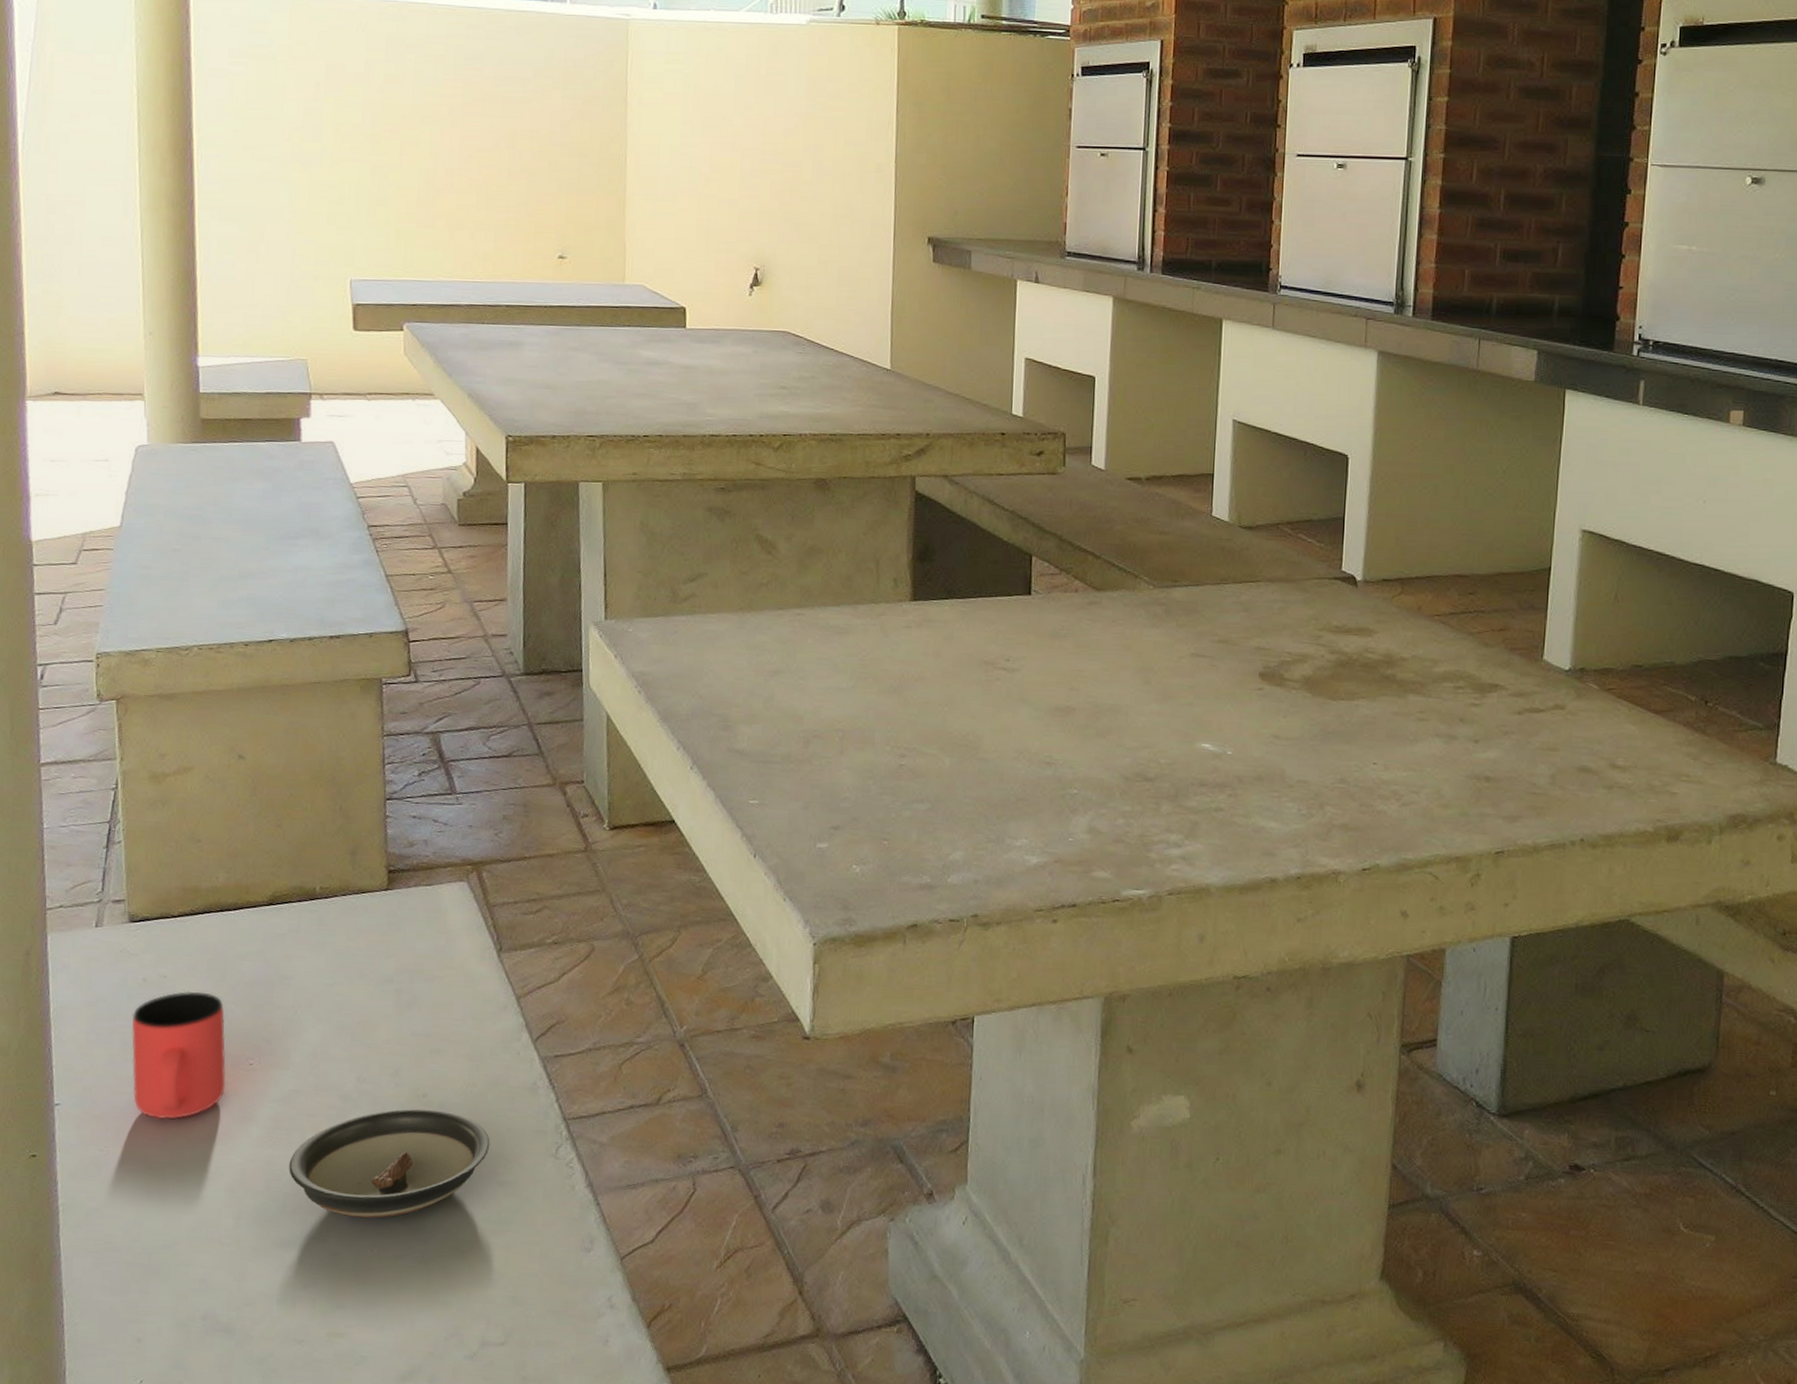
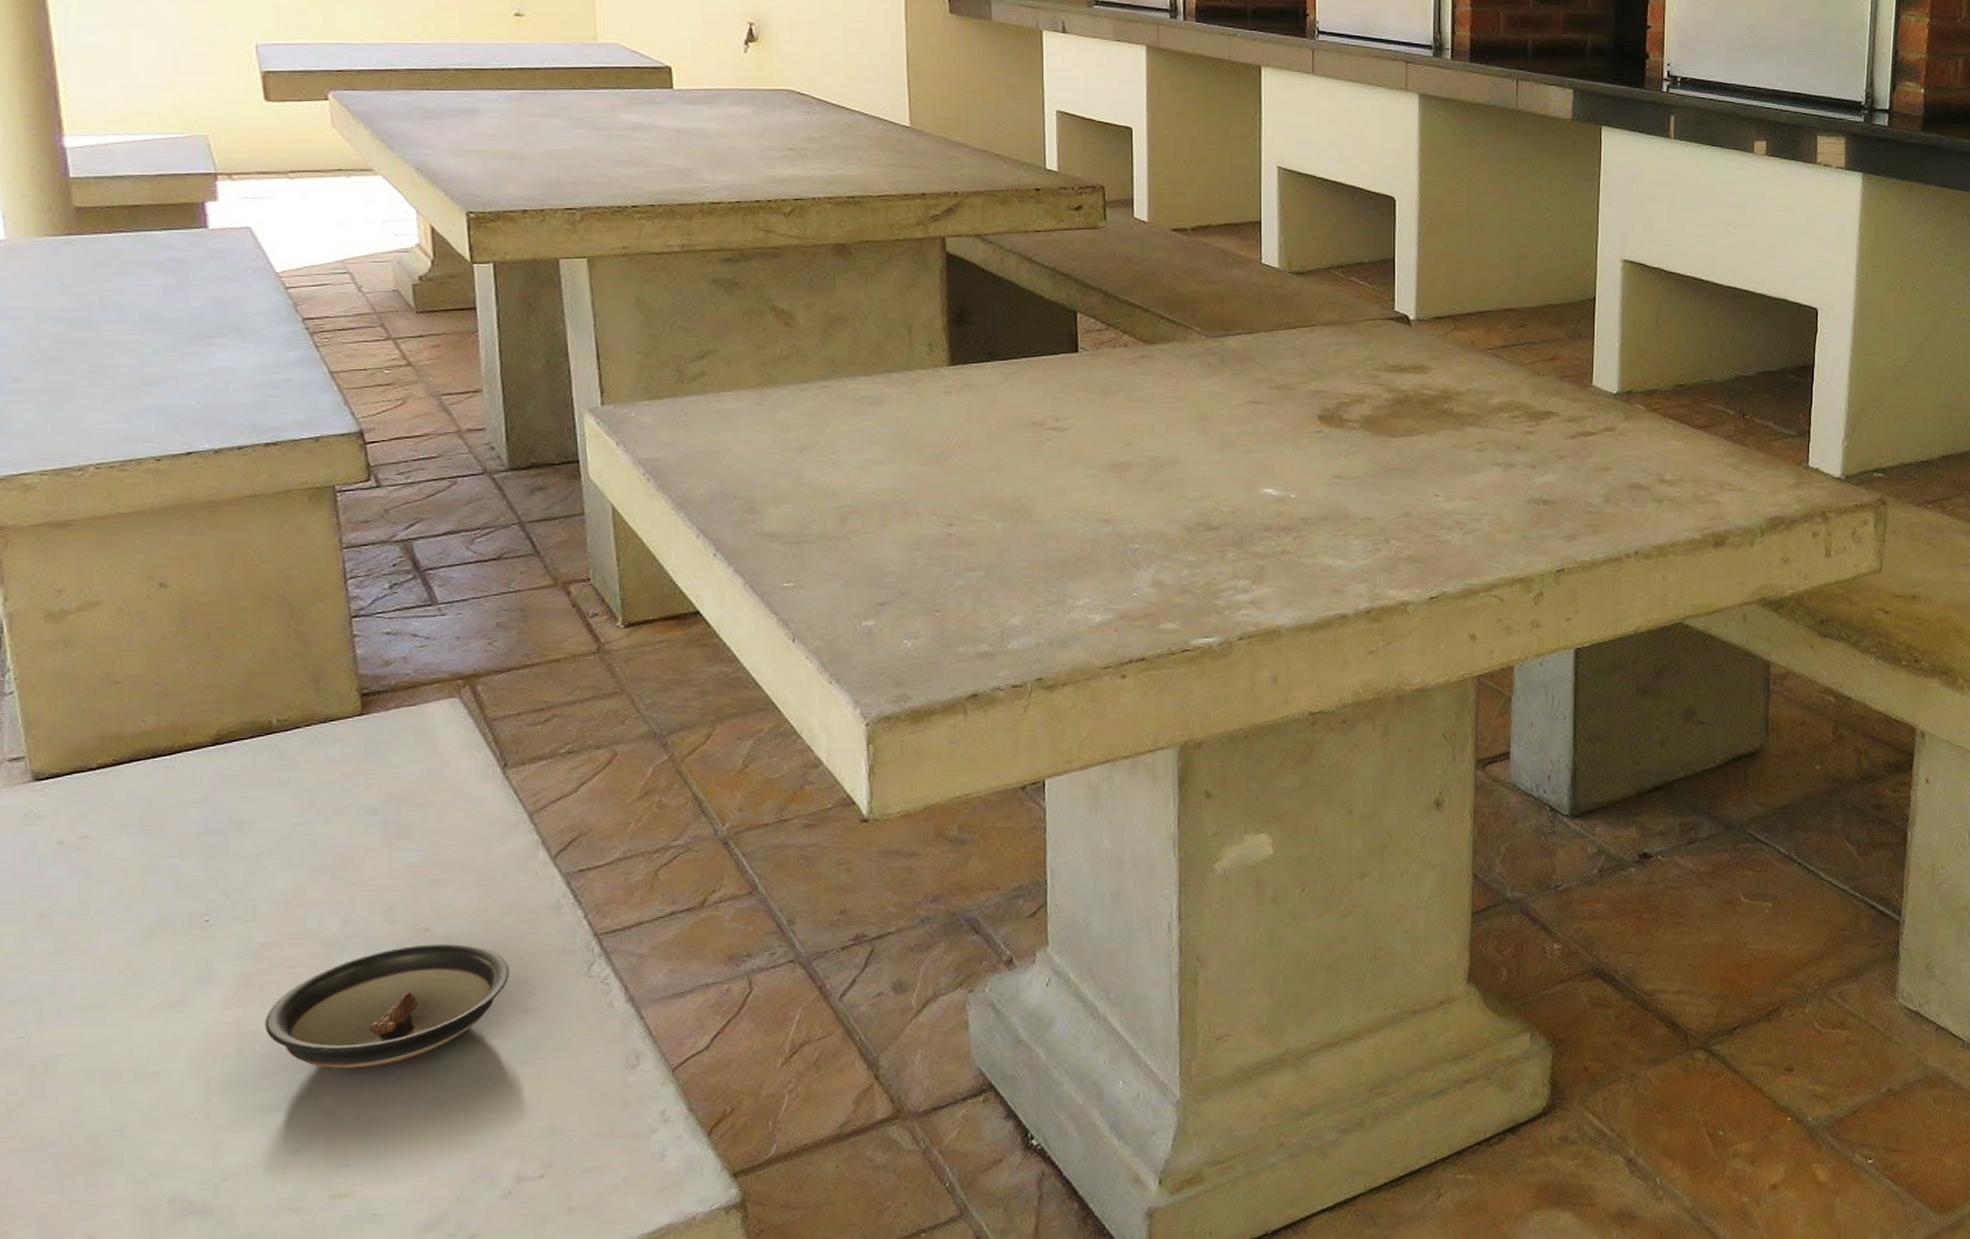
cup: present [131,991,227,1120] -> none [47,848,177,995]

